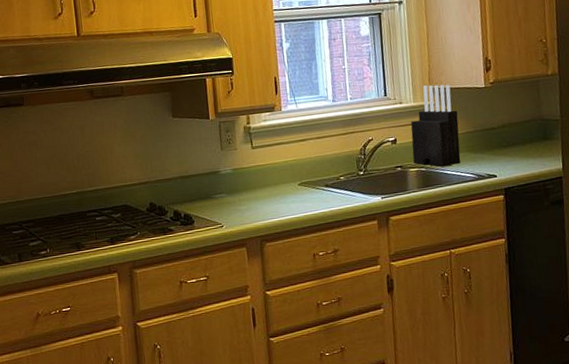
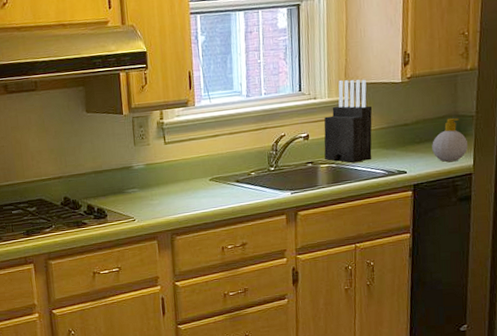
soap bottle: none [519,122,556,166] -> present [432,118,468,162]

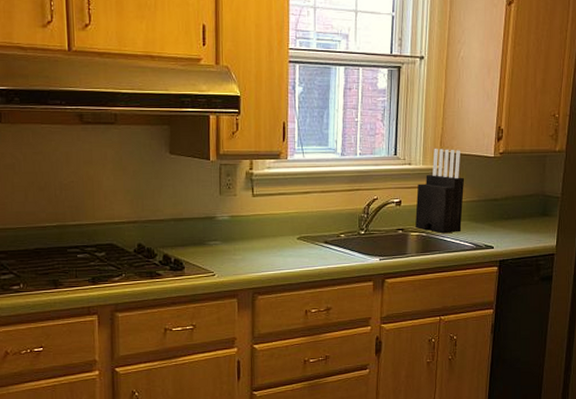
soap bottle: present [432,118,468,162] -> none [519,197,552,240]

